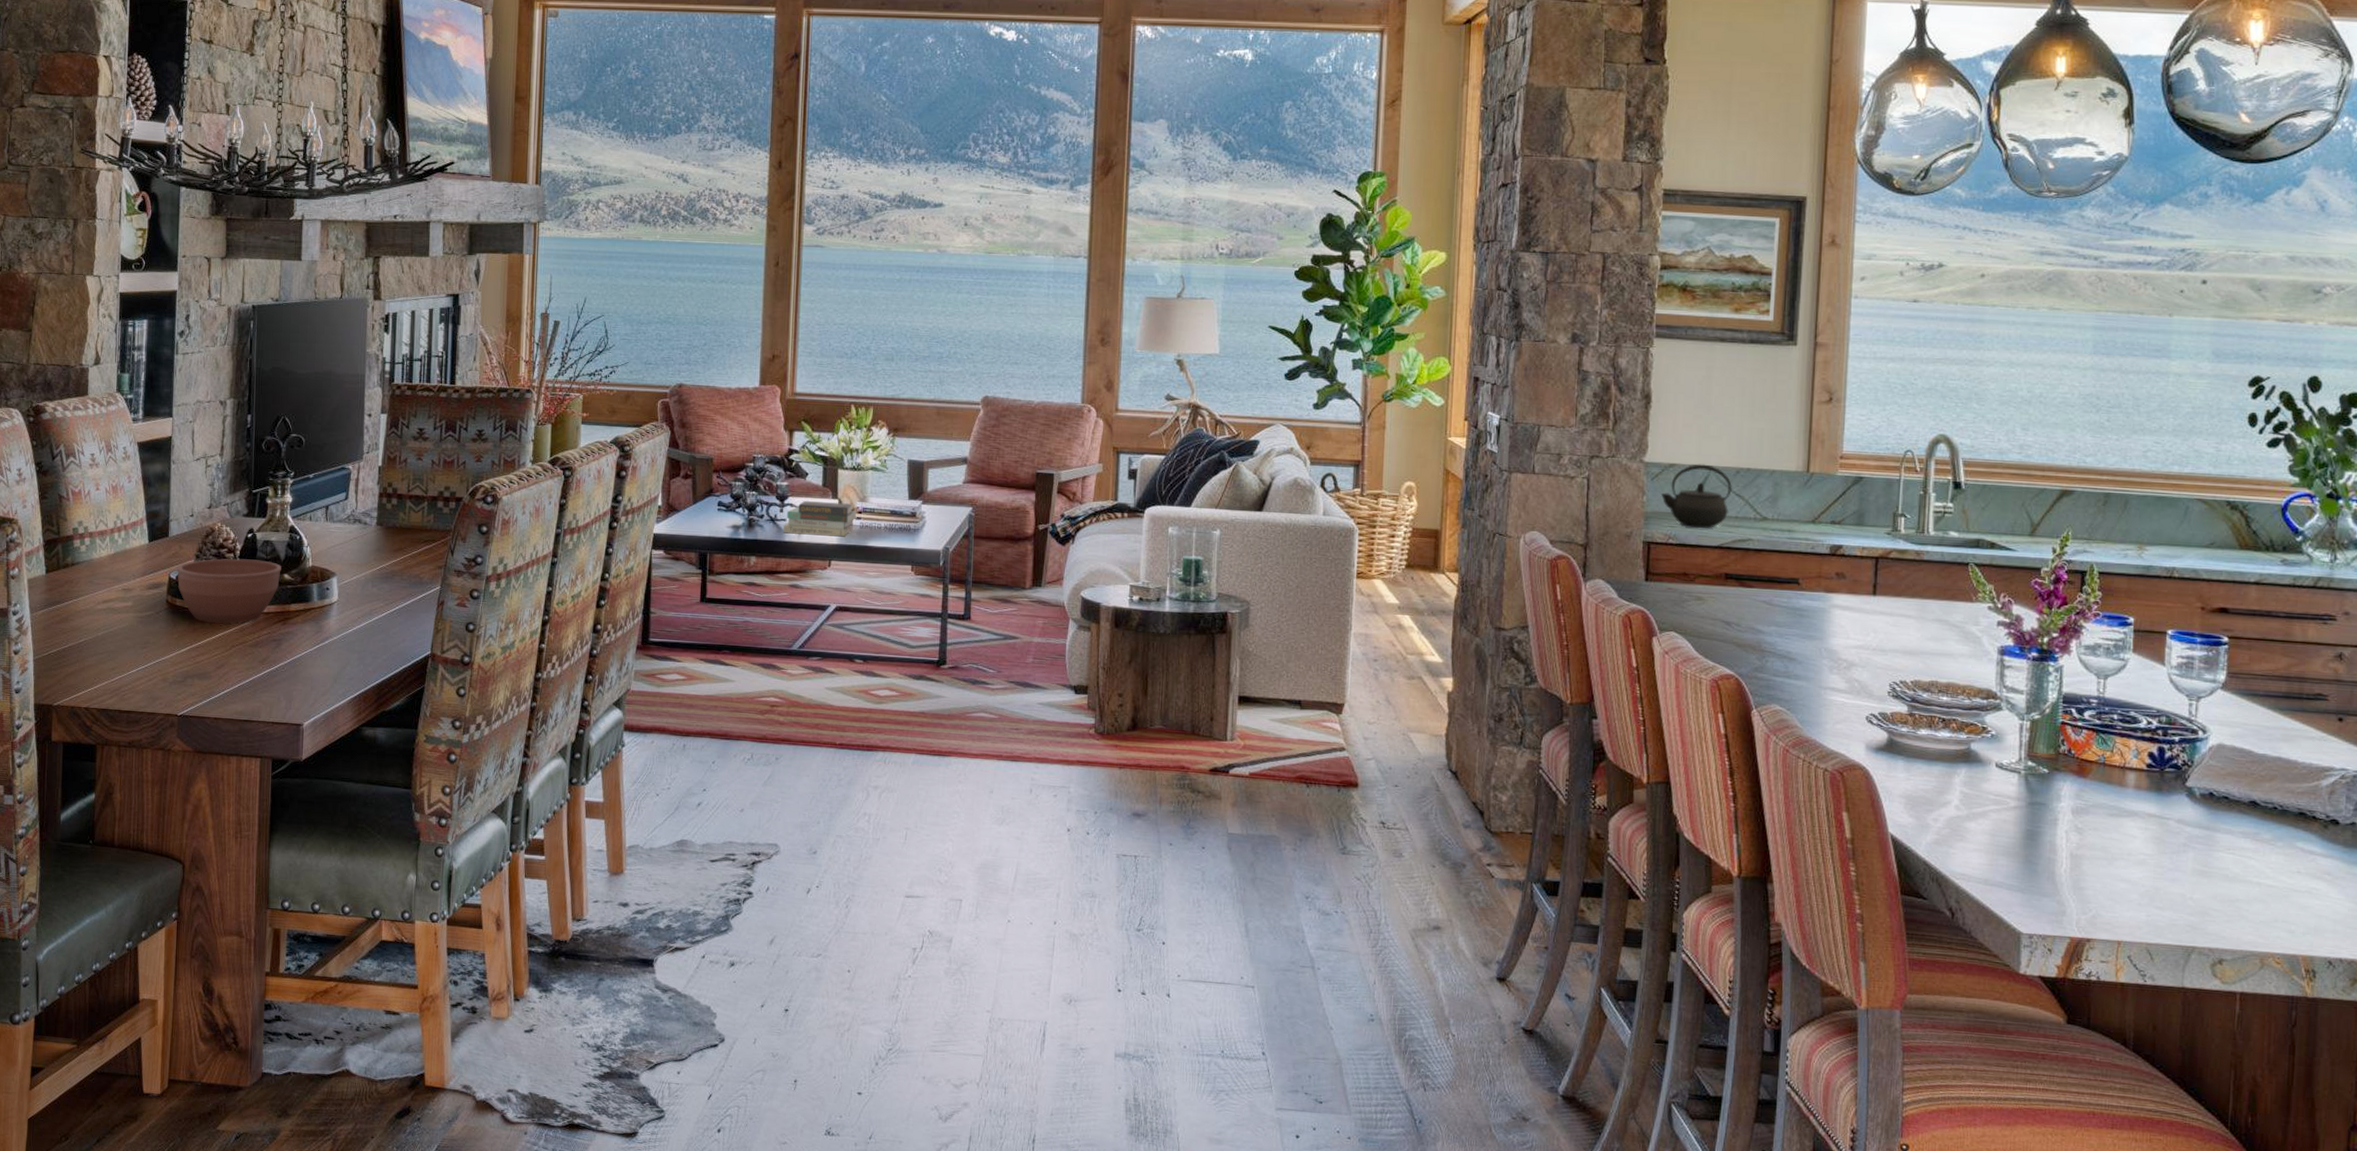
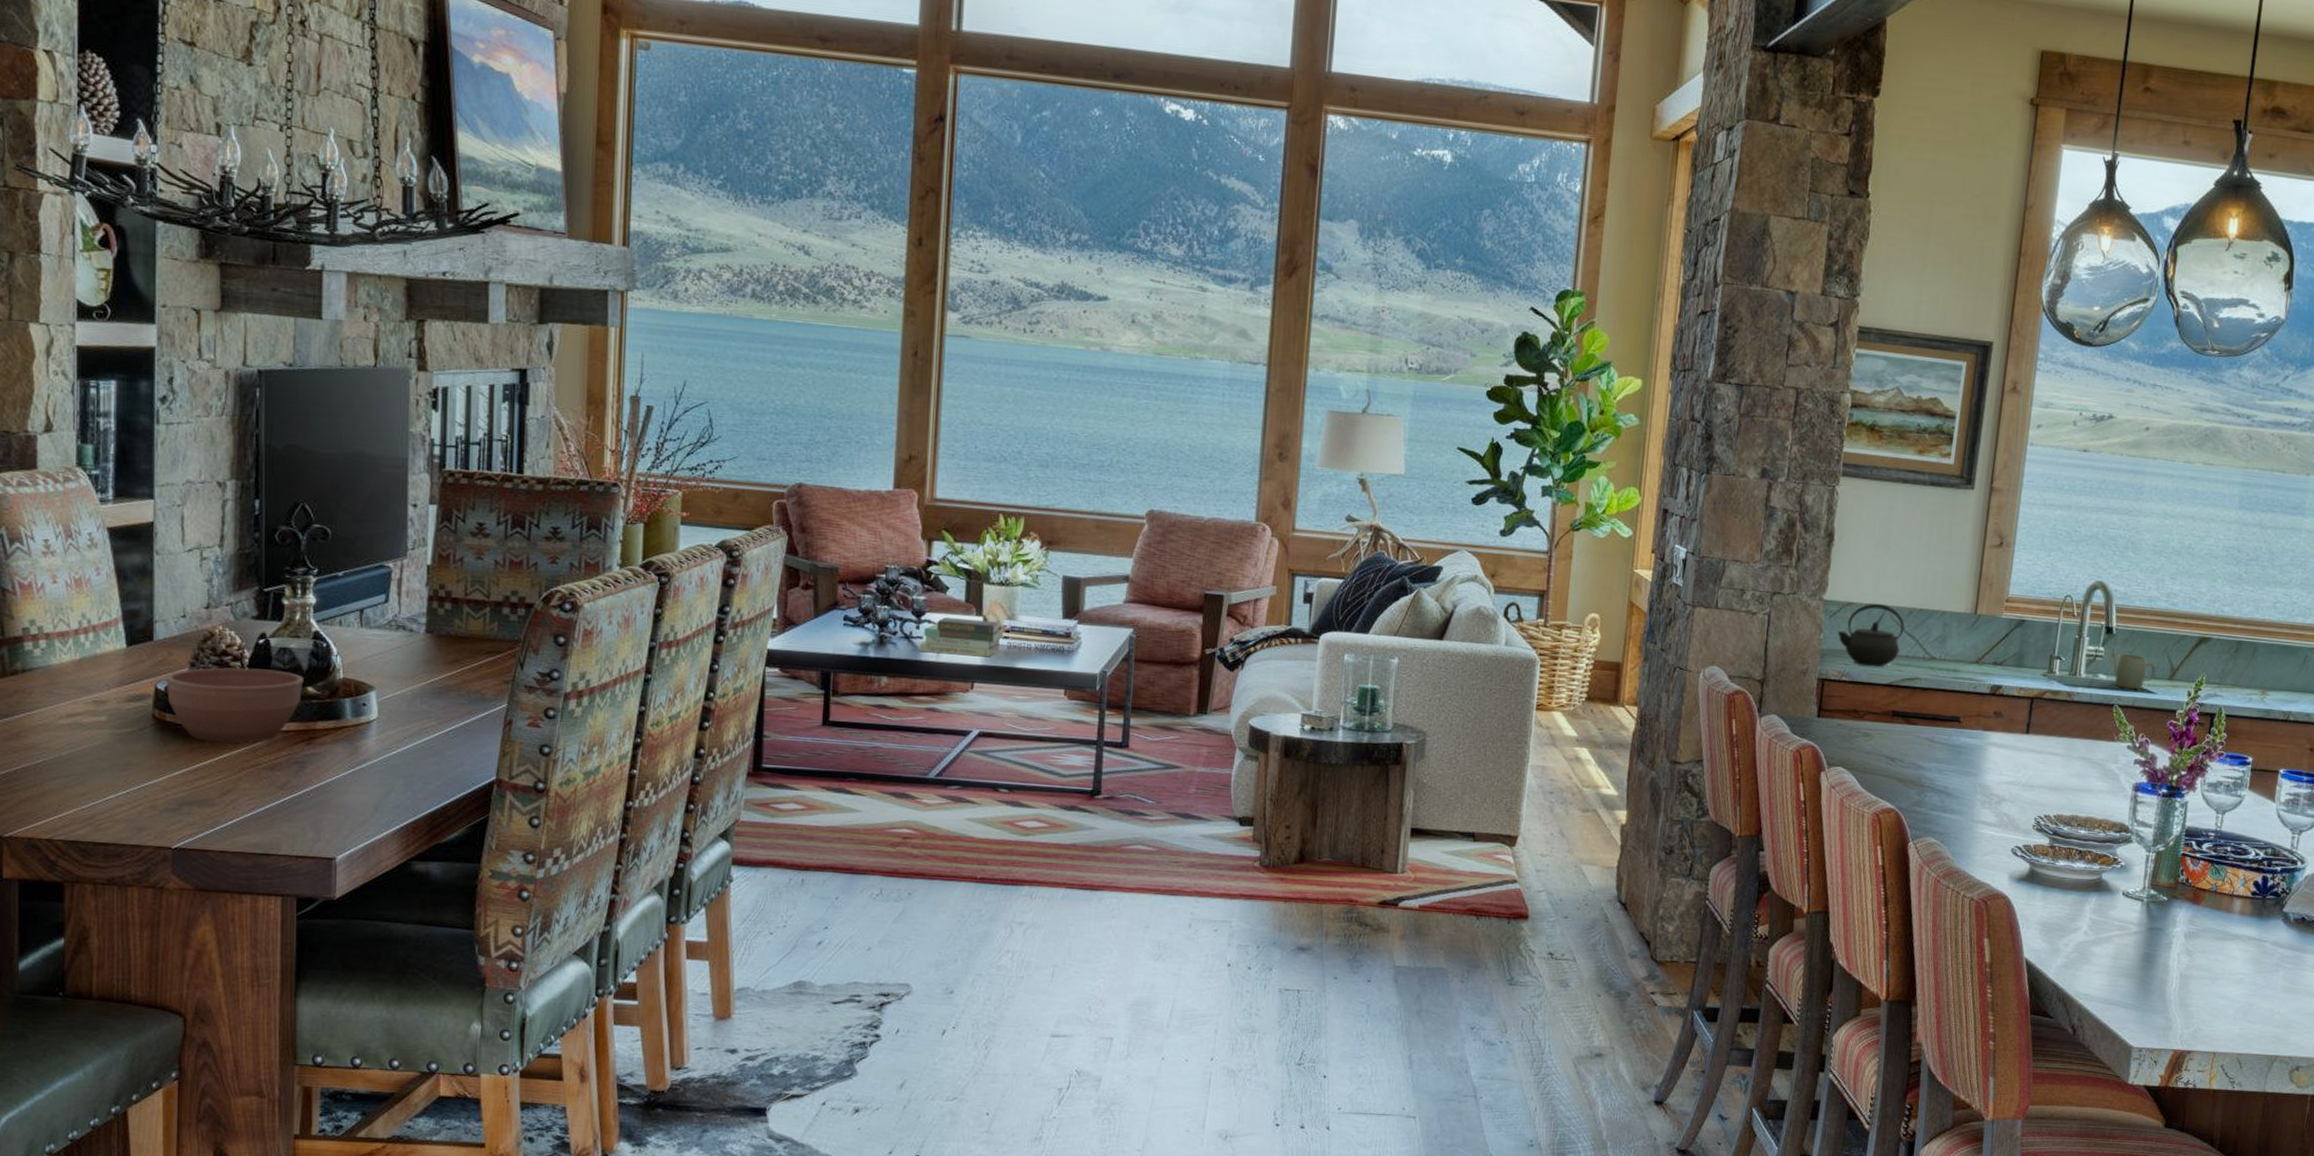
mug: none [1966,509,2013,547] -> present [2114,653,2156,689]

